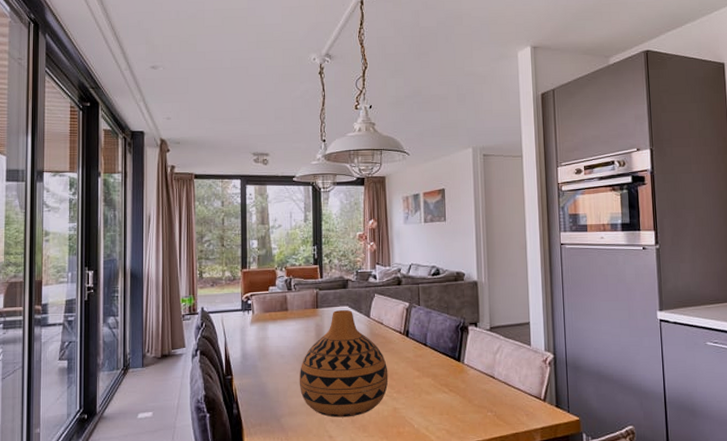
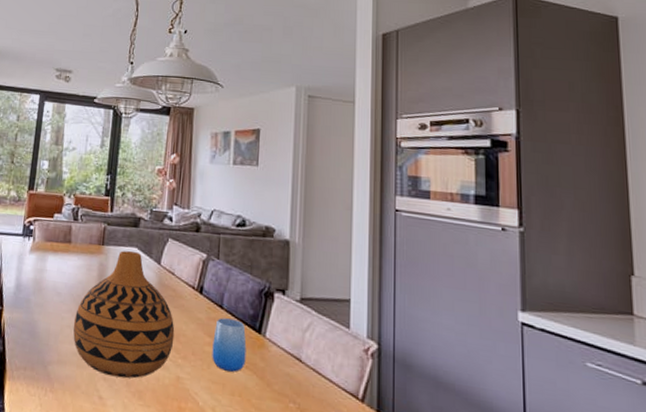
cup: none [421,353,450,396] -> present [212,318,247,372]

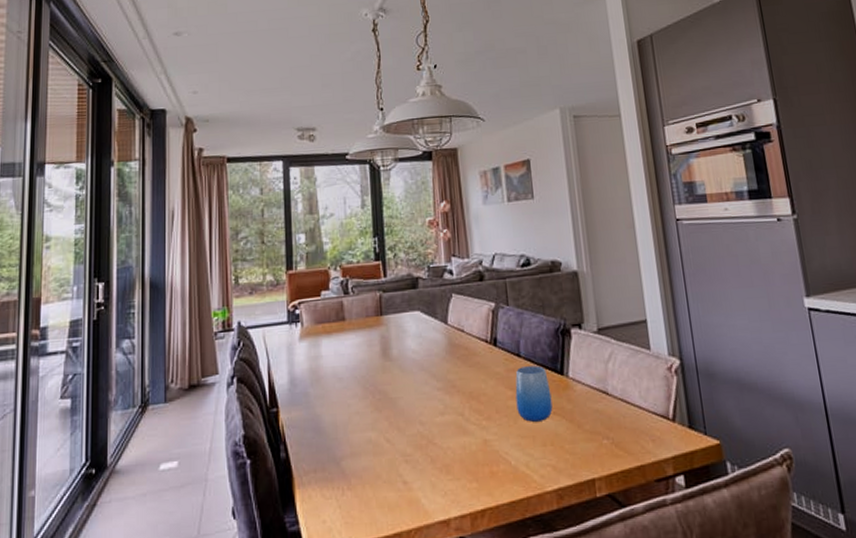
vase: present [73,250,175,379] -> none [362,316,475,457]

